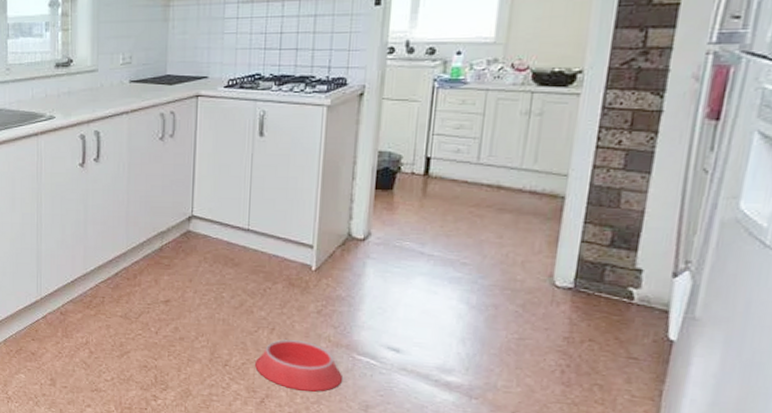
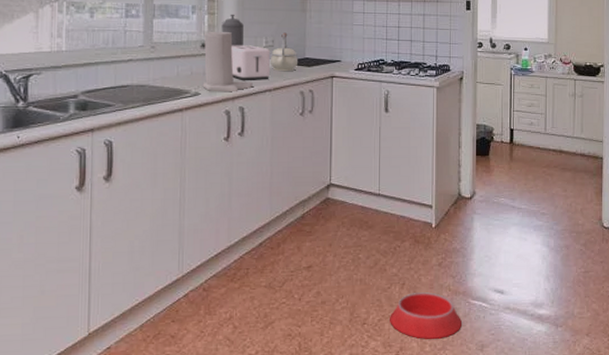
paper towel: none [57,50,109,116] -> present [202,32,253,93]
canister: none [76,28,99,65] -> present [221,14,243,46]
toaster: none [86,63,127,102] -> present [231,45,270,80]
kettle: none [127,46,159,92] -> present [270,32,299,72]

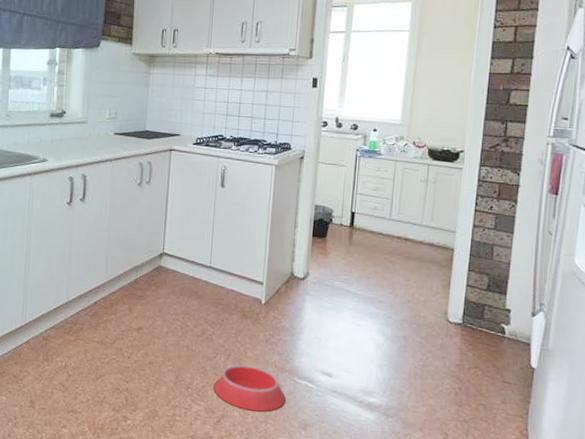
paper towel: present [202,32,253,93] -> none [50,102,95,161]
canister: present [221,14,243,46] -> none [69,86,89,117]
toaster: present [231,45,270,80] -> none [76,116,113,150]
kettle: present [270,32,299,72] -> none [112,105,139,144]

